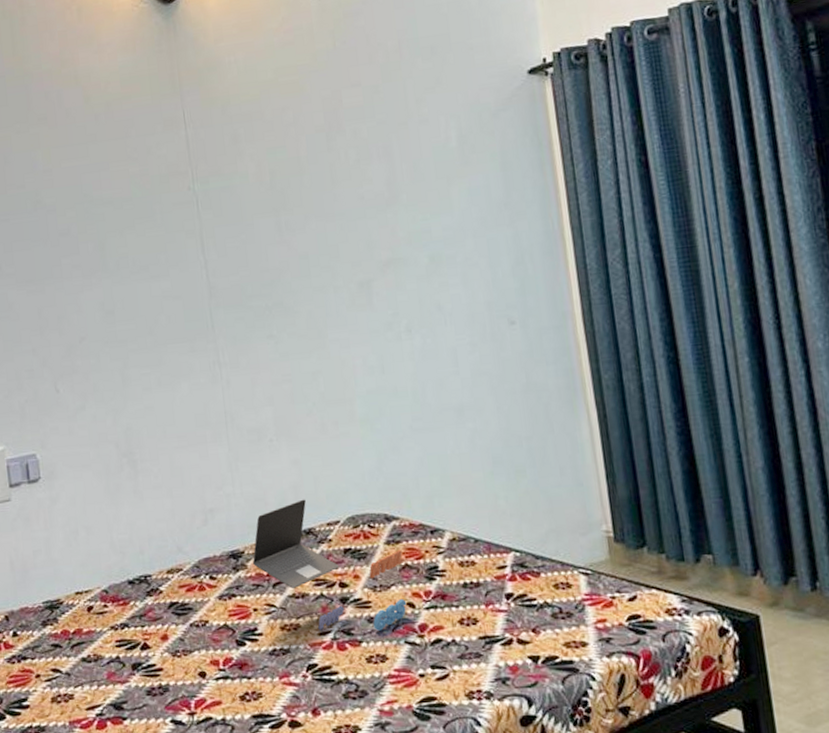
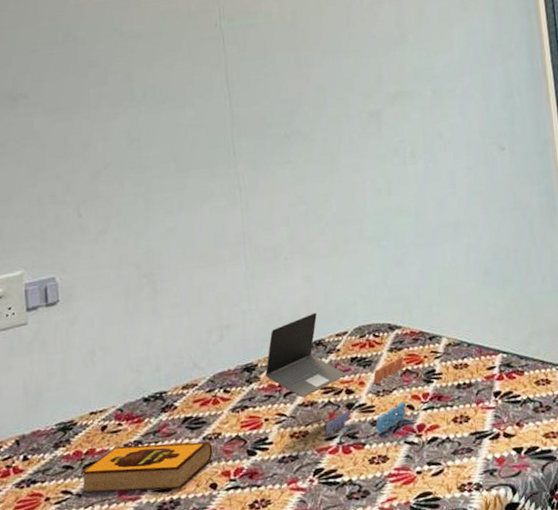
hardback book: none [69,627,201,676] -> present [80,440,213,493]

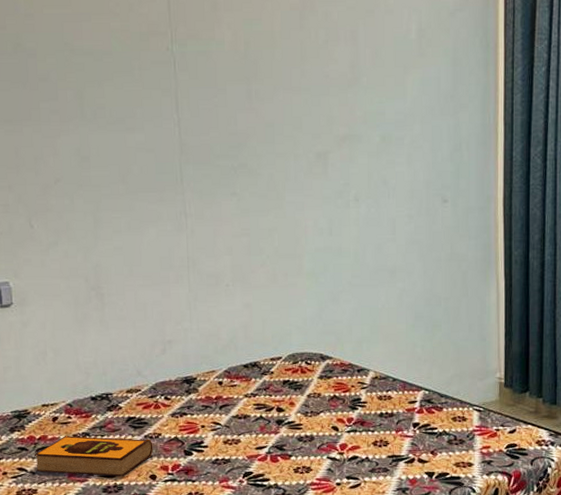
laptop: present [265,312,407,436] -> none [204,337,333,448]

